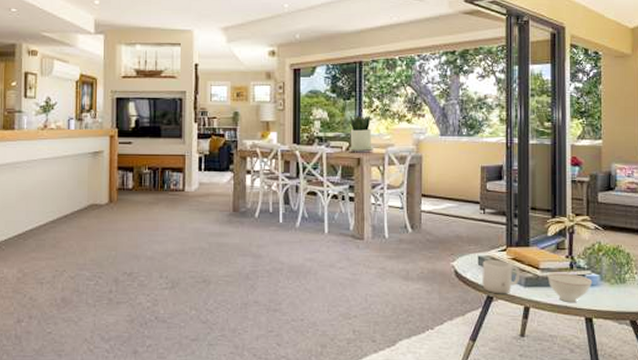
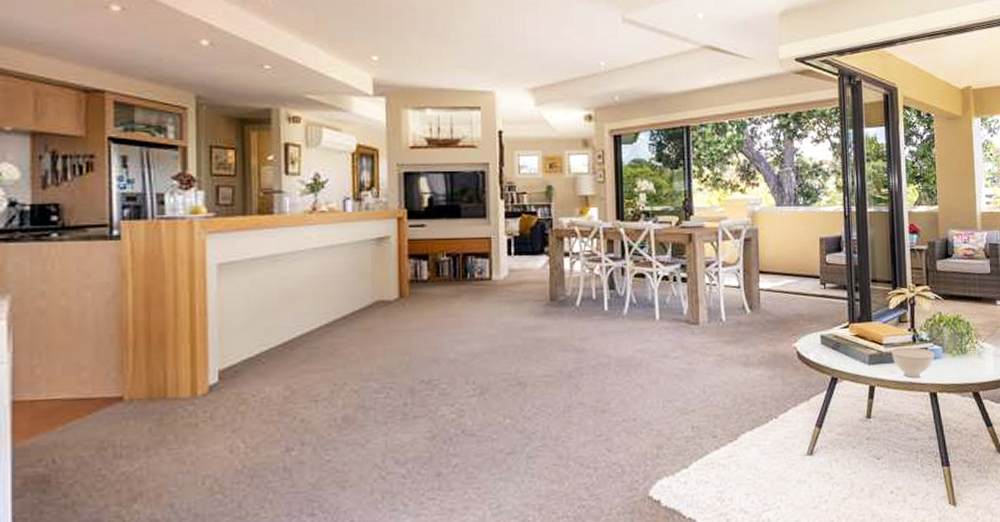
planter: present [349,114,373,152] -> none [679,185,706,227]
mug: present [482,260,520,294] -> none [825,338,864,375]

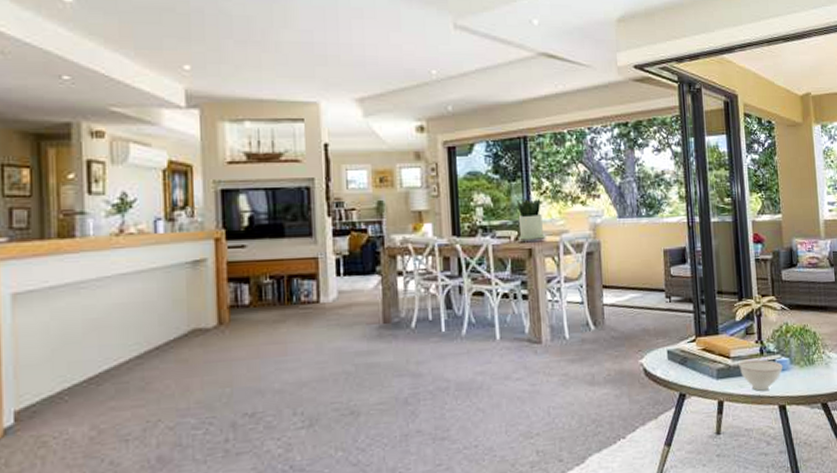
planter: none [679,185,706,227] -> present [517,197,546,241]

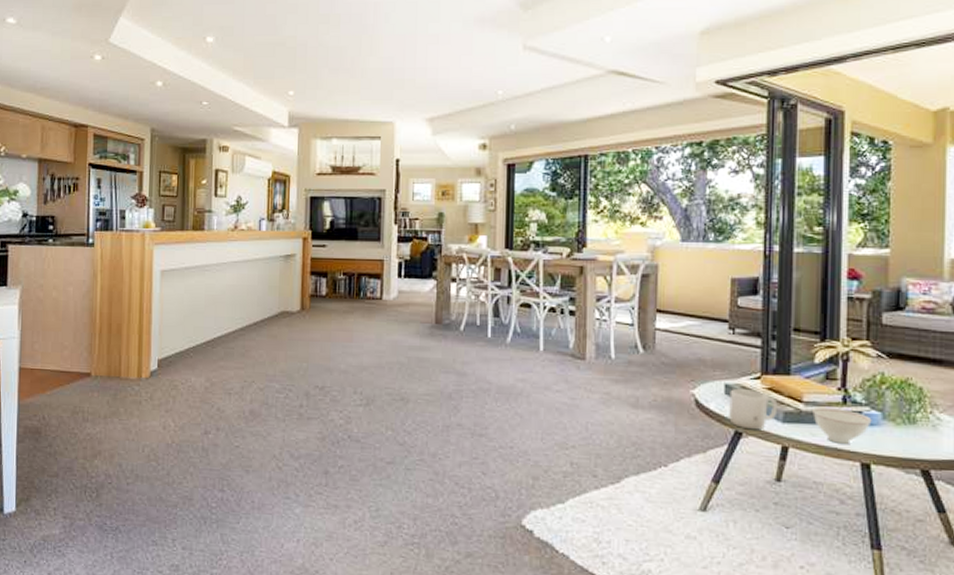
planter: present [517,197,546,241] -> none [570,216,599,259]
mug: none [672,352,712,390] -> present [729,389,778,430]

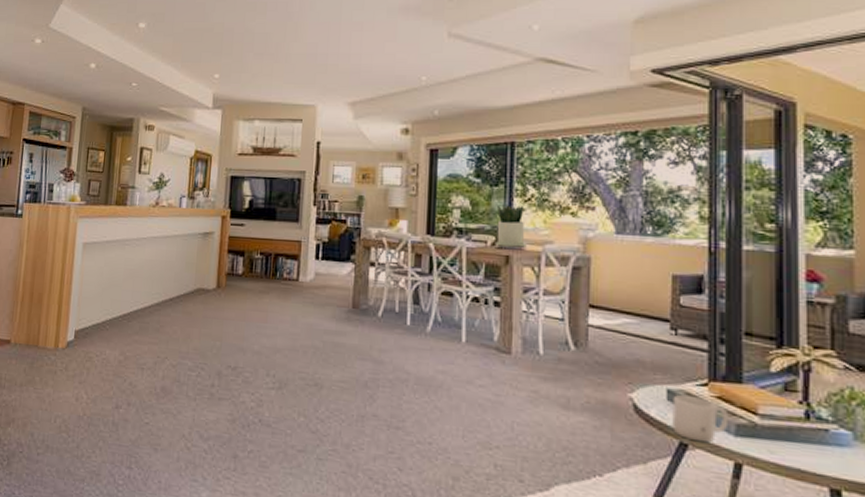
planter: none [570,216,599,259] -> present [495,203,527,248]
bowl: present [813,406,872,444] -> none [770,421,841,465]

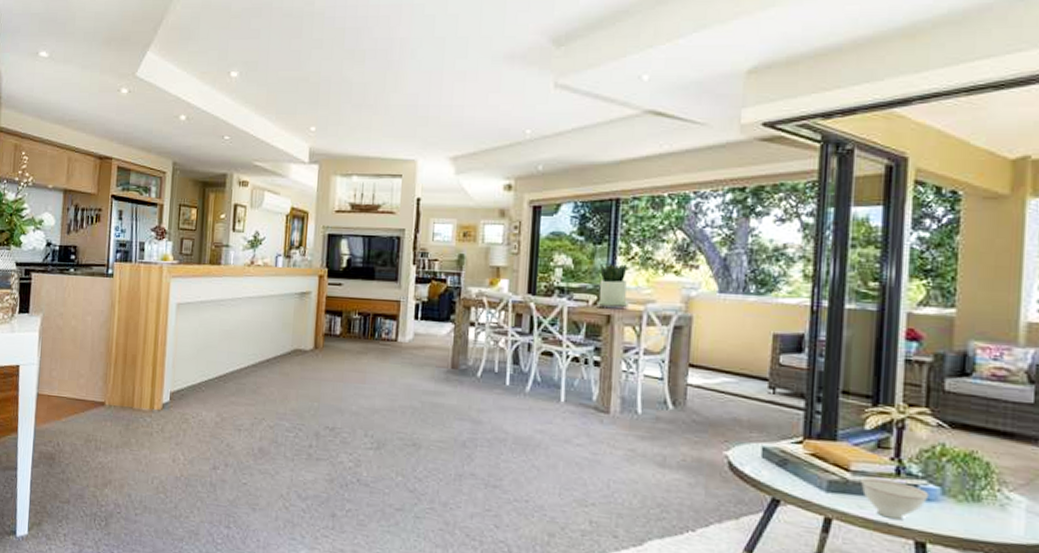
mug: present [672,395,729,443] -> none [765,453,822,499]
bowl: none [770,421,841,465] -> present [861,477,929,519]

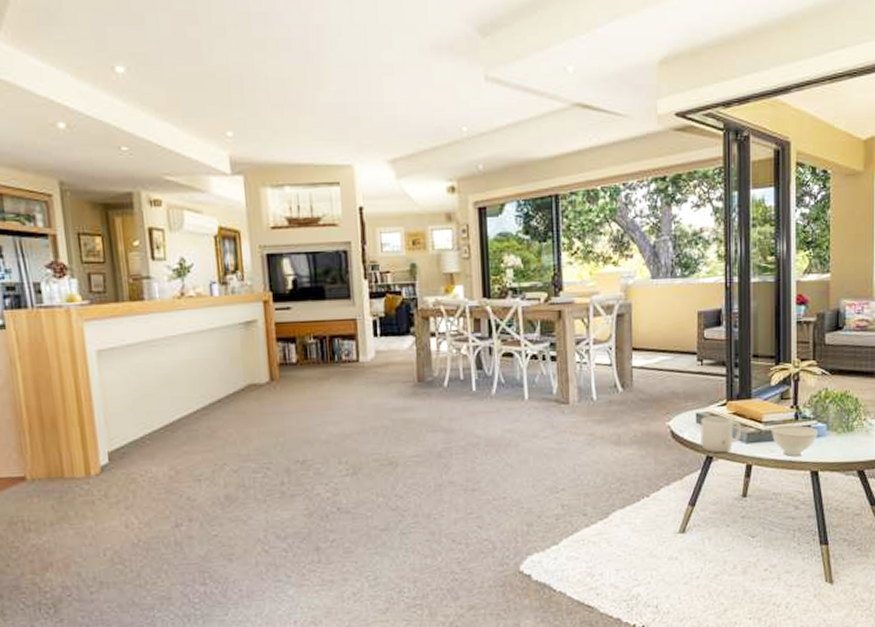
planter: present [596,262,629,308] -> none [547,258,576,303]
mug: none [765,453,822,499] -> present [700,416,742,453]

